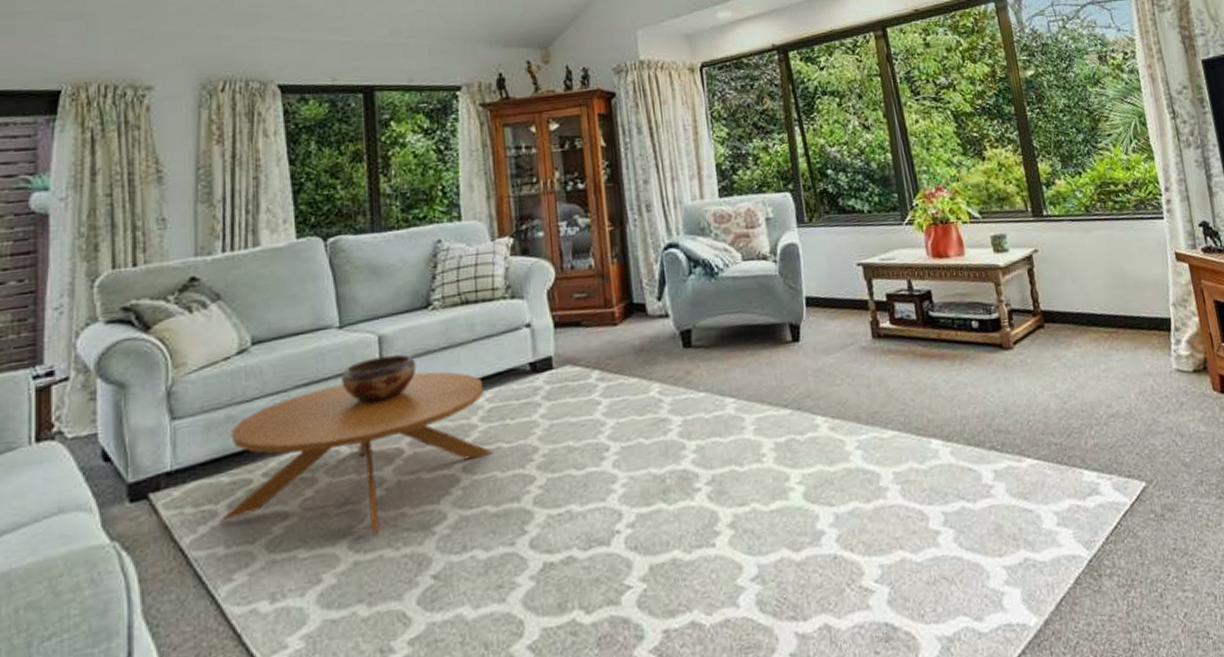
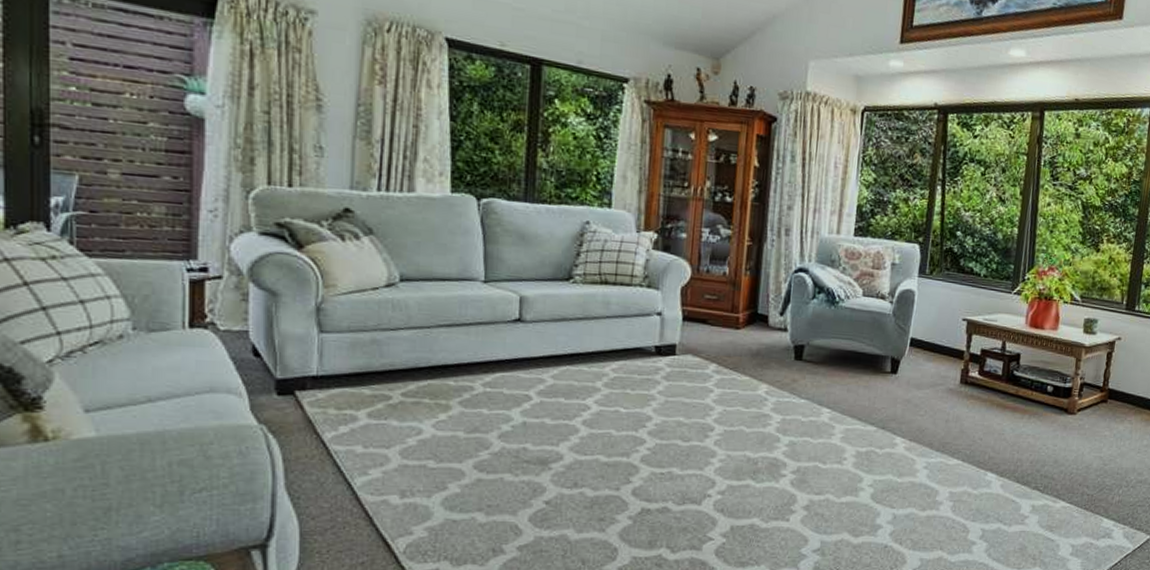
coffee table: present [219,371,494,535] -> none [358,331,613,461]
decorative bowl: present [341,354,417,403] -> none [481,314,552,353]

